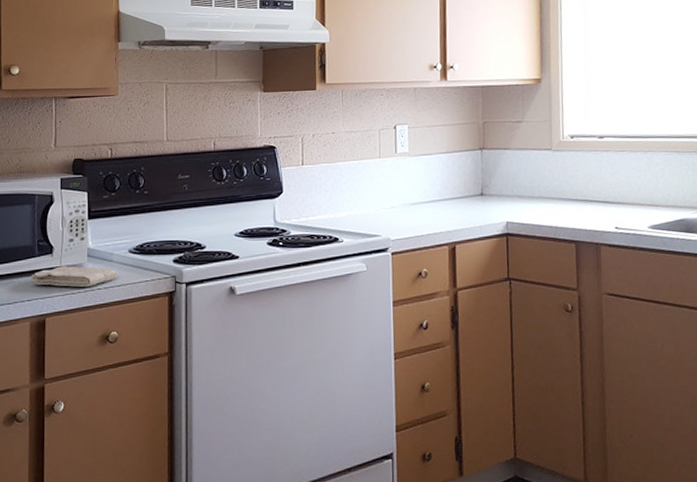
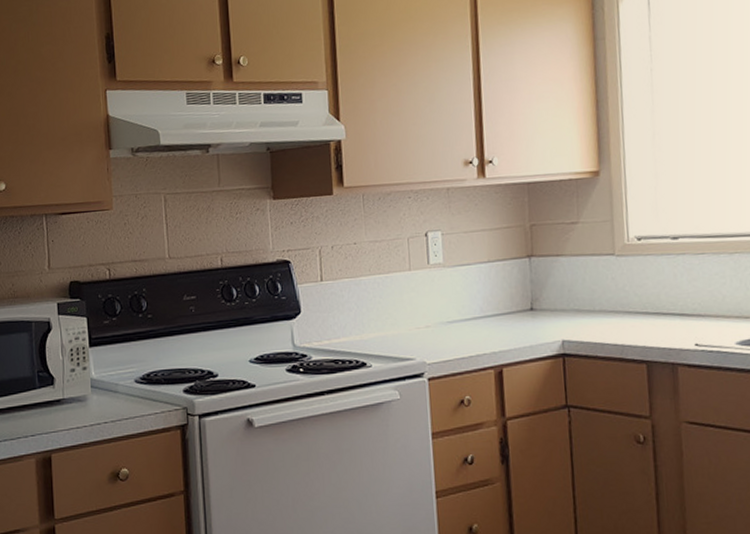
washcloth: present [30,266,118,287] -> none [33,398,125,421]

